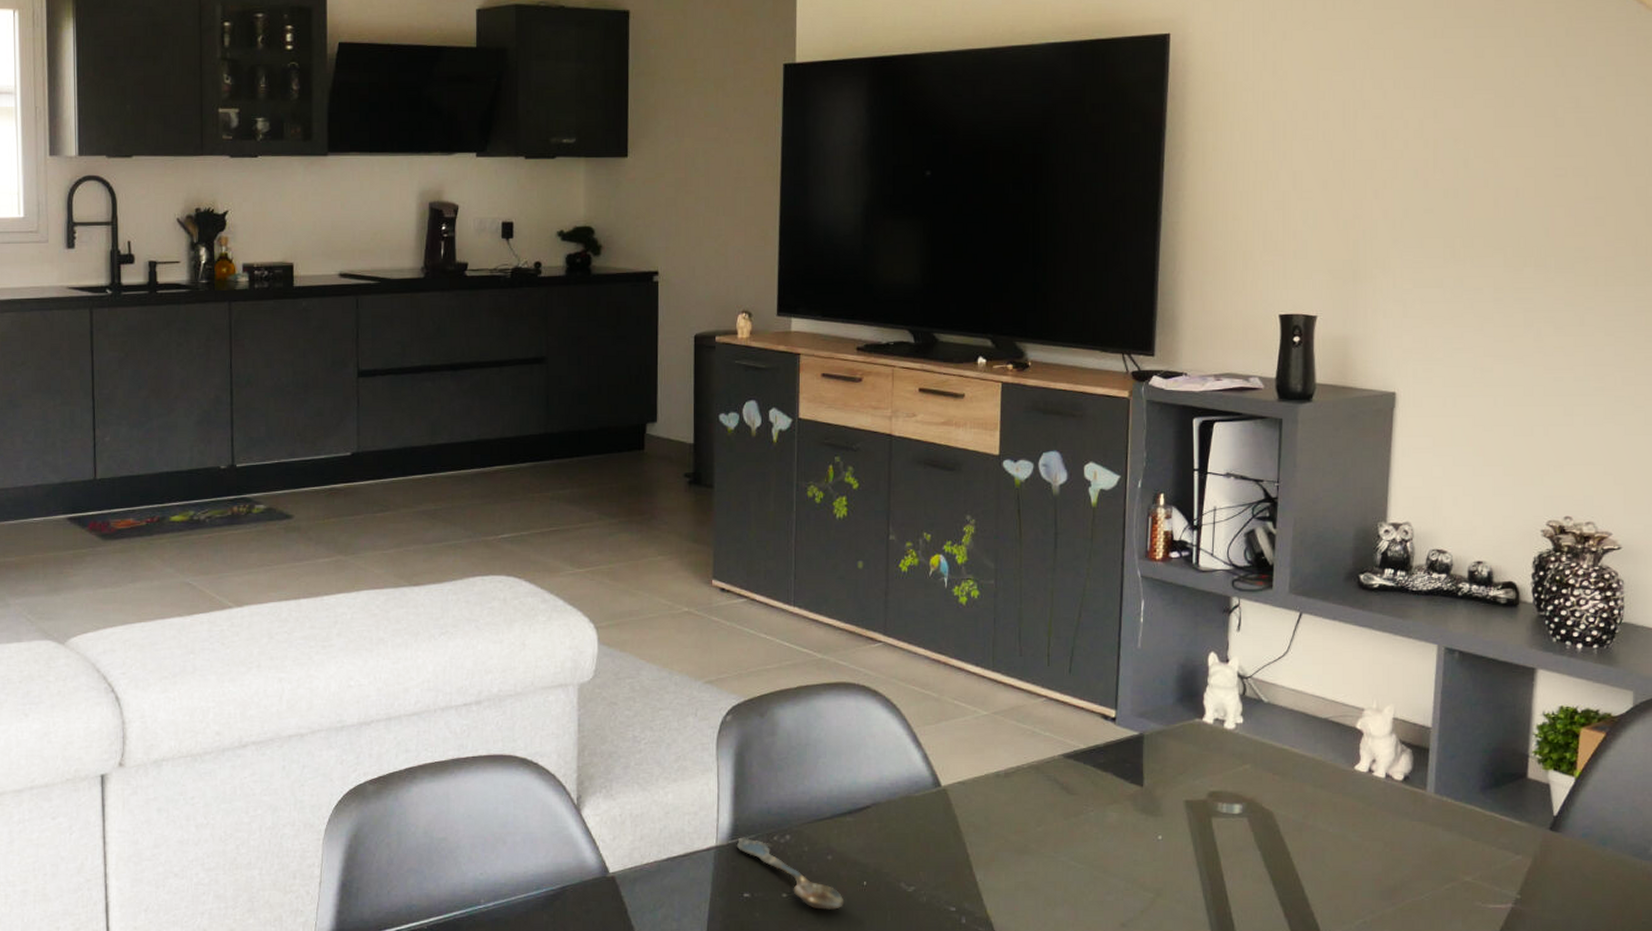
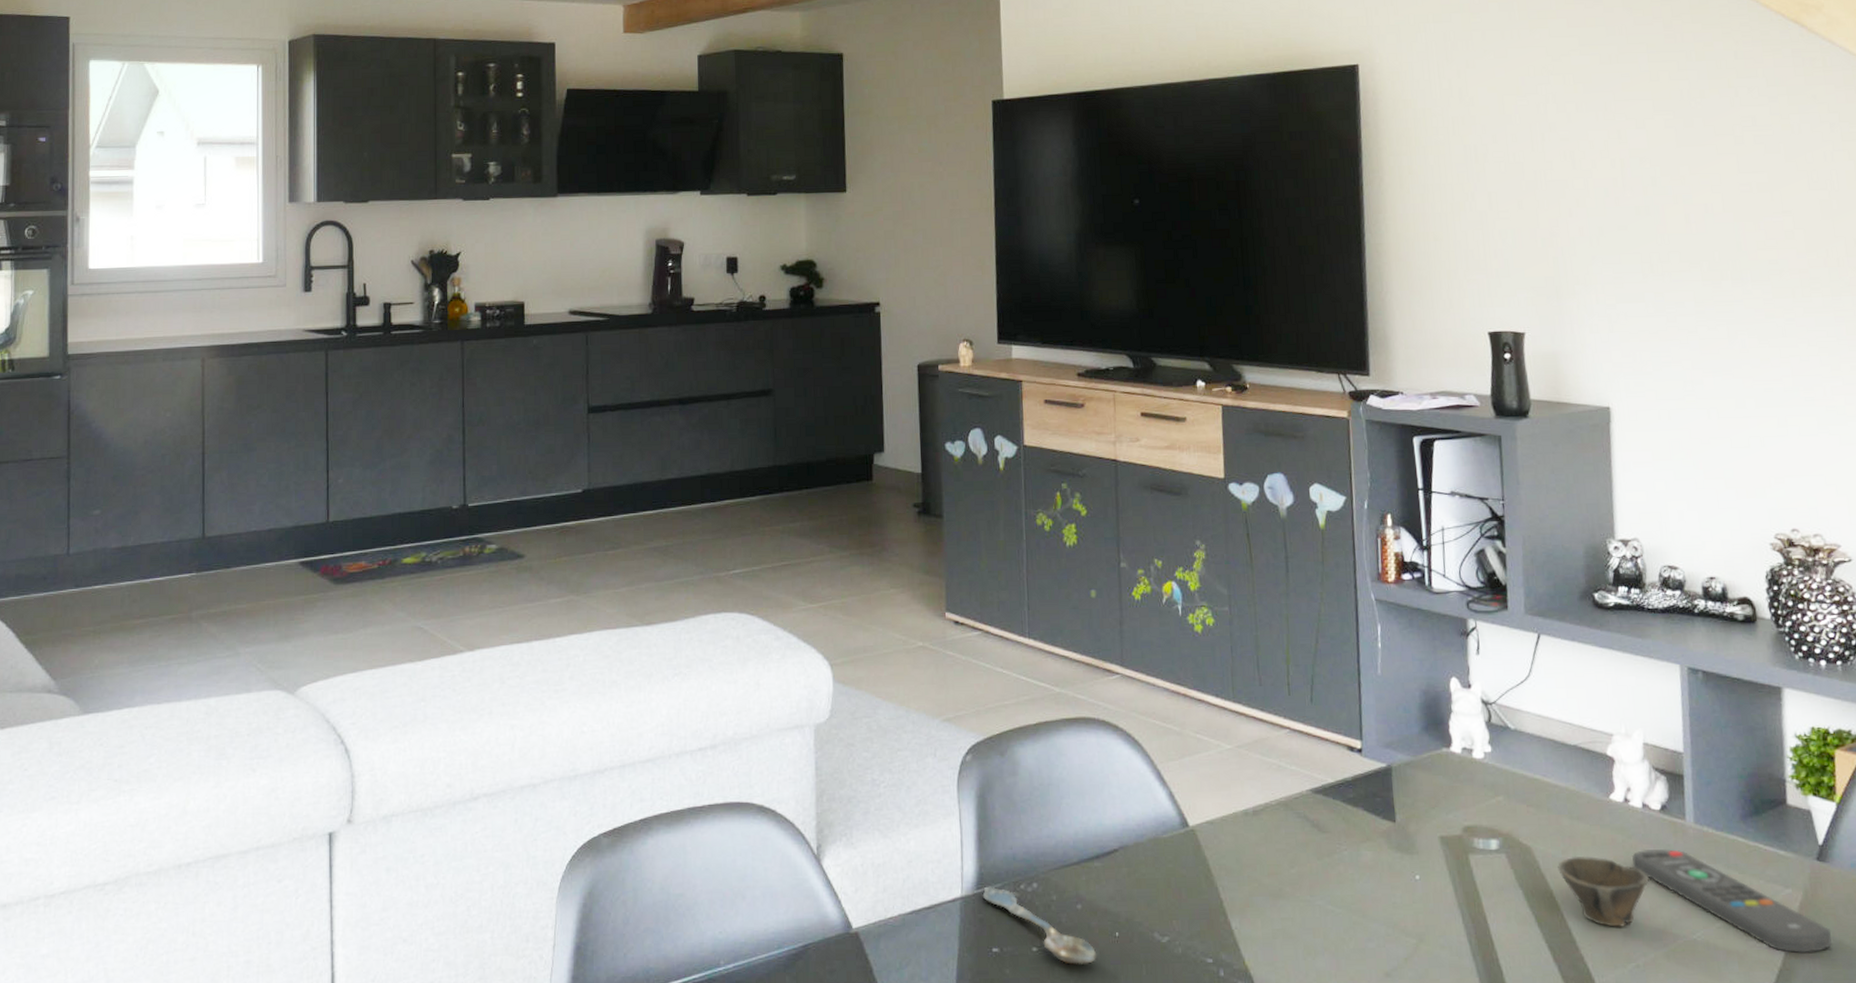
cup: none [1297,821,1386,887] -> present [1558,856,1650,927]
remote control: none [1369,817,1556,915] -> present [1631,849,1832,954]

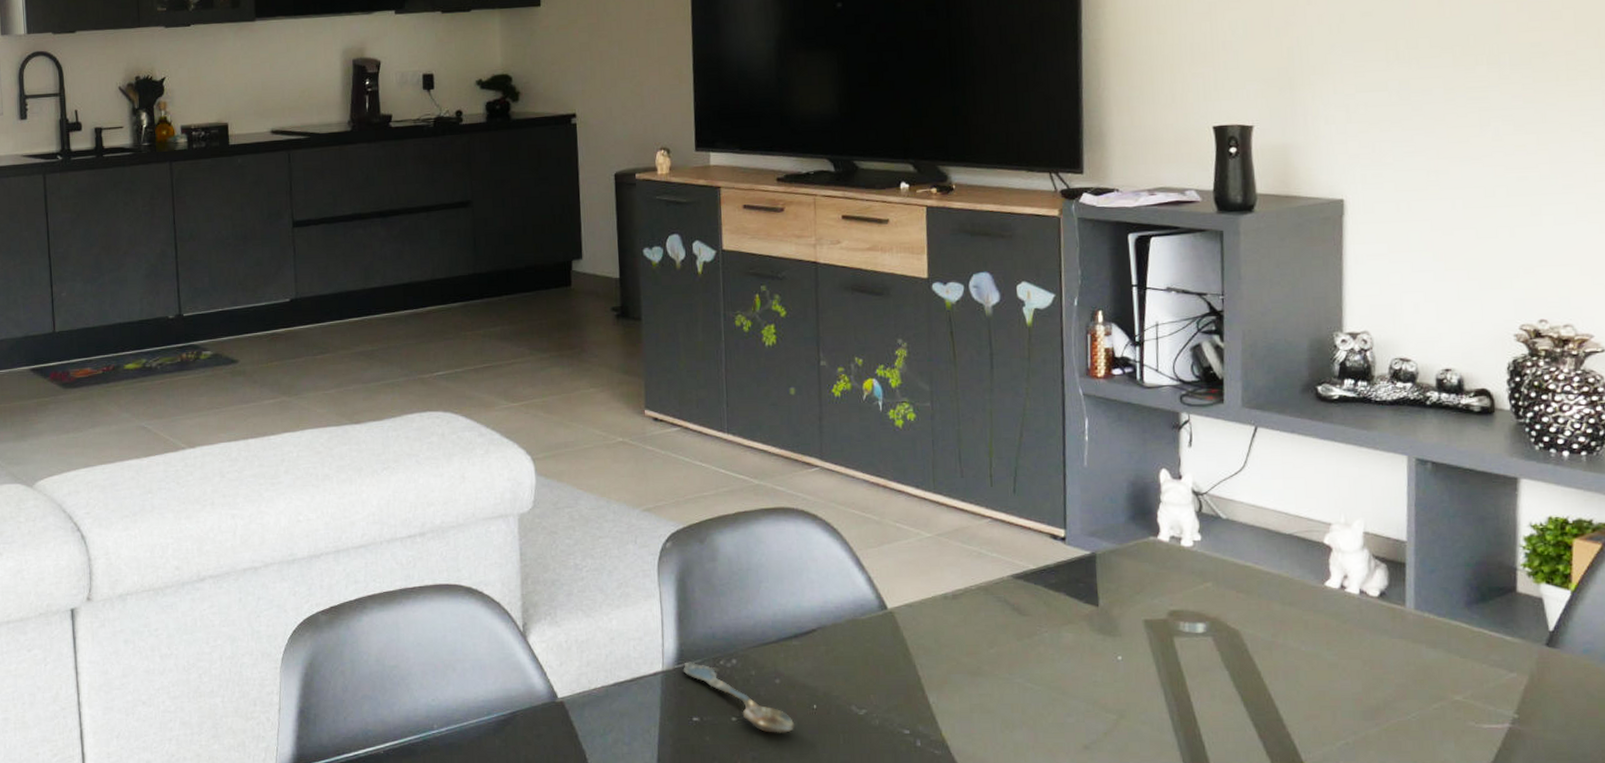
cup: present [1558,856,1650,927] -> none [1267,639,1365,707]
remote control: present [1631,849,1832,954] -> none [1345,634,1558,735]

